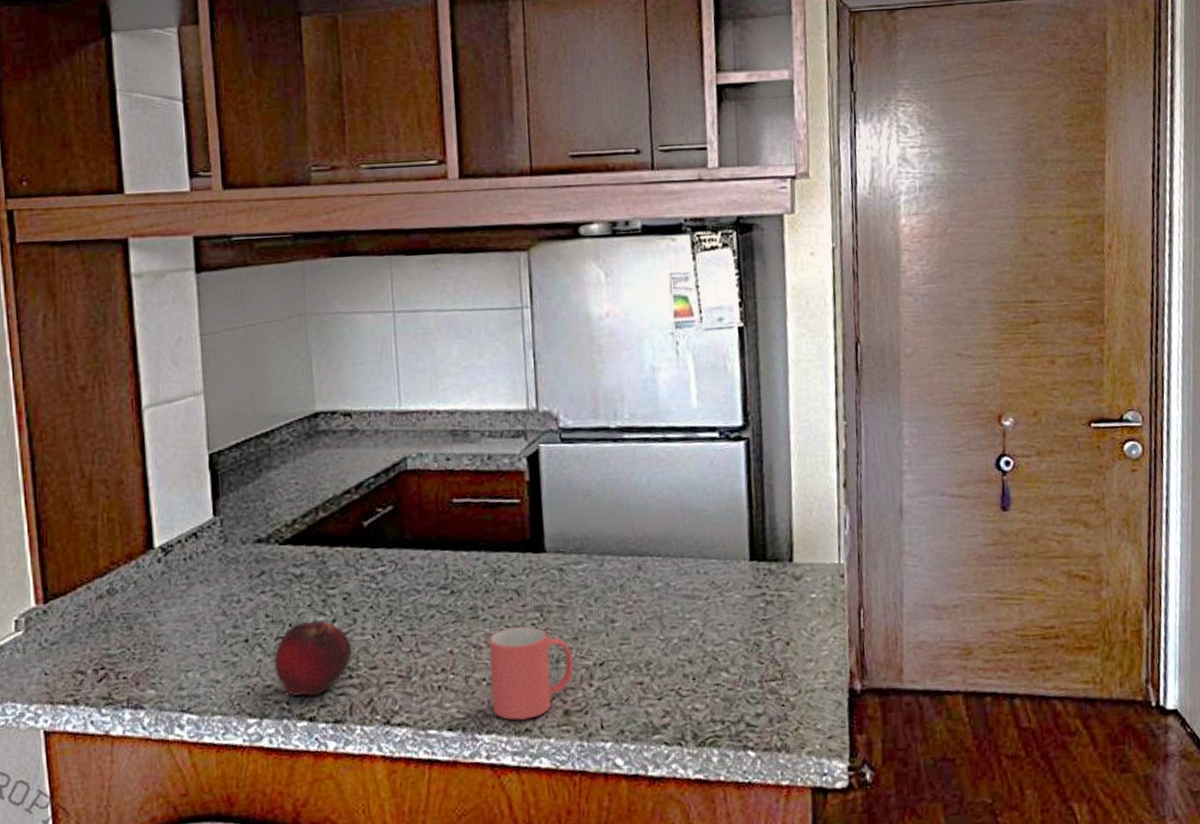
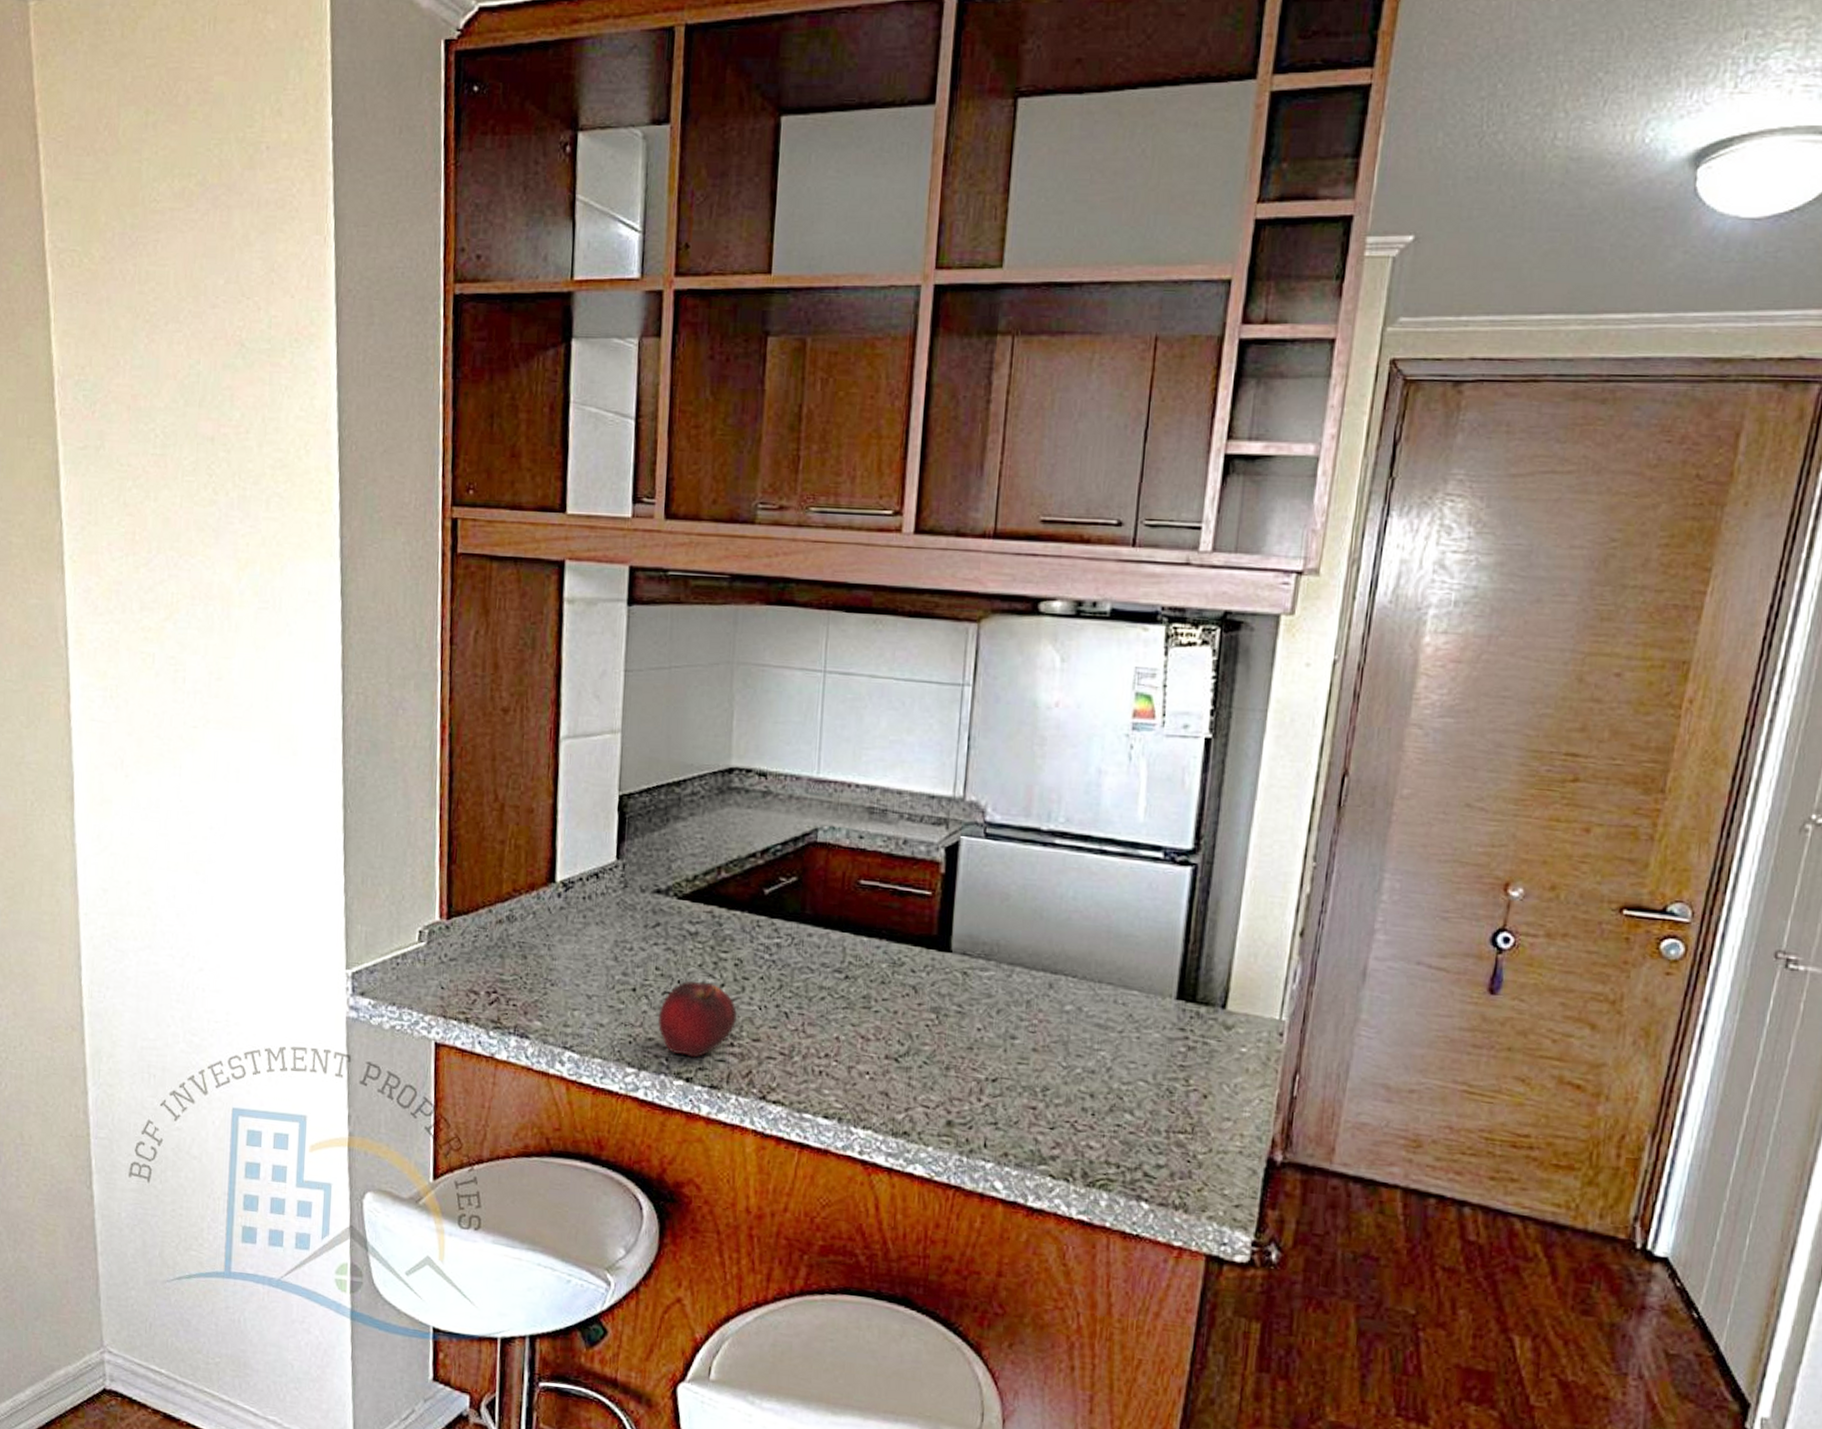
mug: present [488,627,574,720] -> none [872,1025,965,1122]

